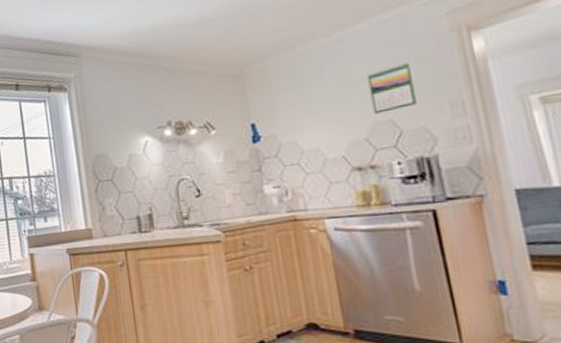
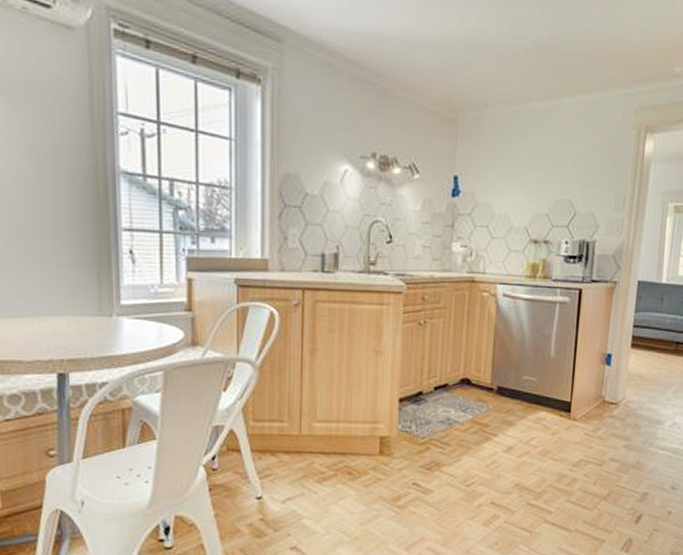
calendar: present [367,62,418,114] -> none [559,148,597,193]

